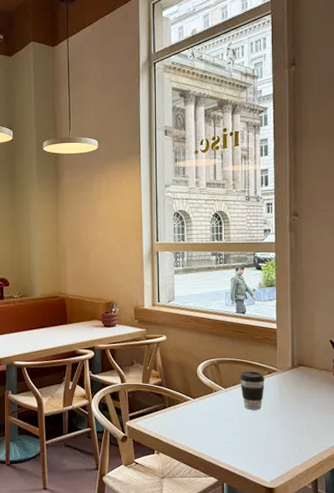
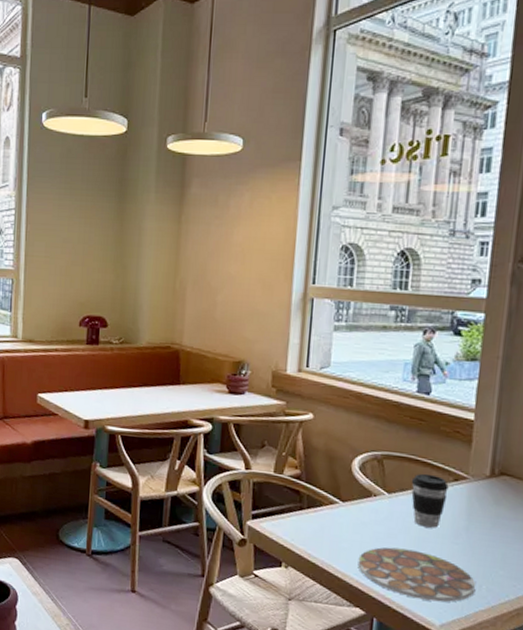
plate: none [209,428,291,464] -> present [358,547,476,602]

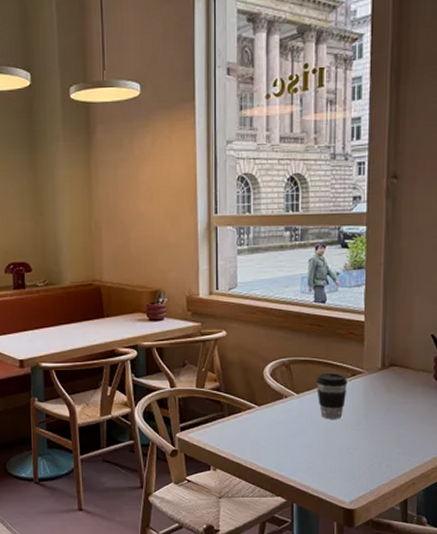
plate: present [358,547,476,602] -> none [276,440,377,482]

